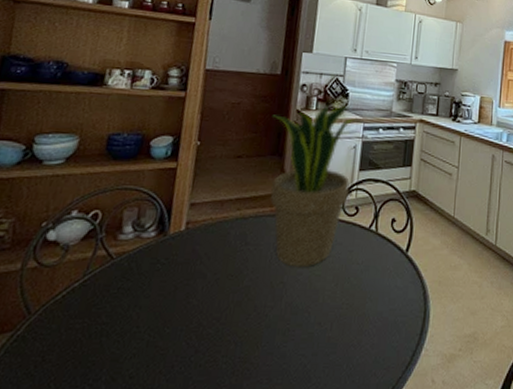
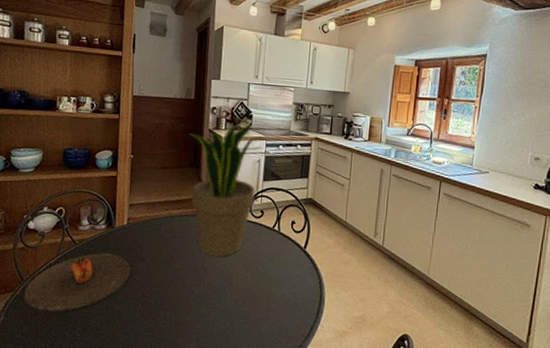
plate: none [27,269,187,358] -> present [23,253,132,313]

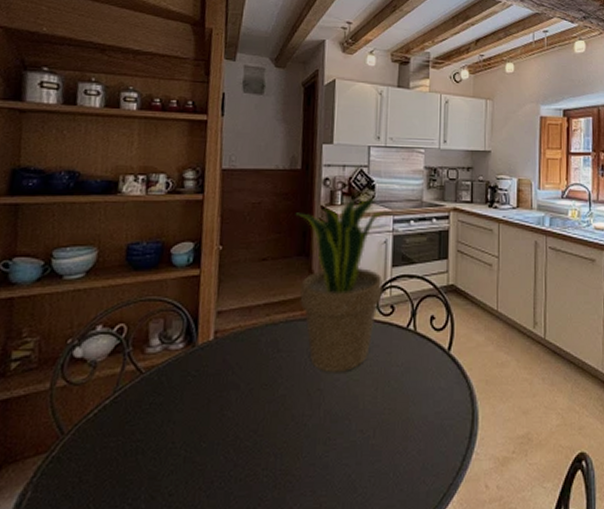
plate: present [23,253,132,313] -> none [63,382,221,478]

